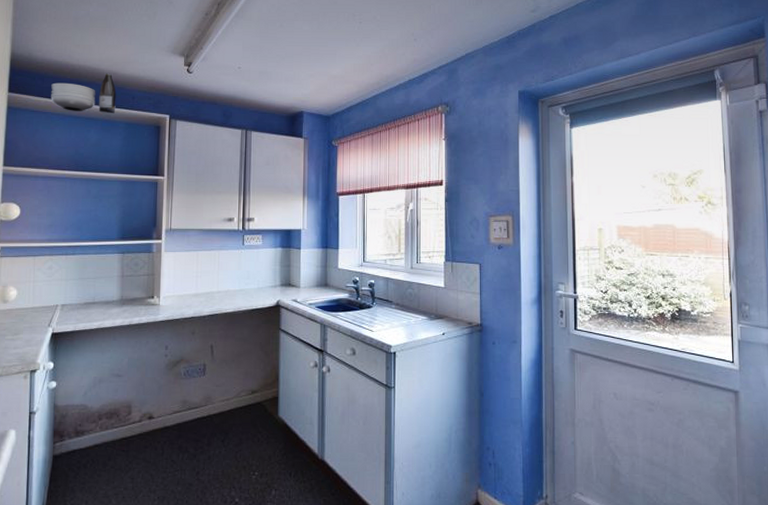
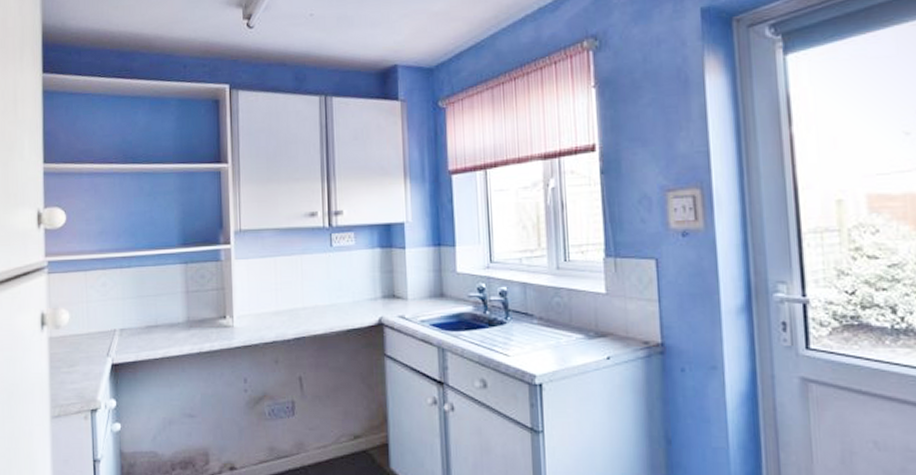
bowl: present [51,82,96,111] -> none [89,54,141,90]
wine bottle: present [98,73,117,114] -> none [144,38,165,90]

